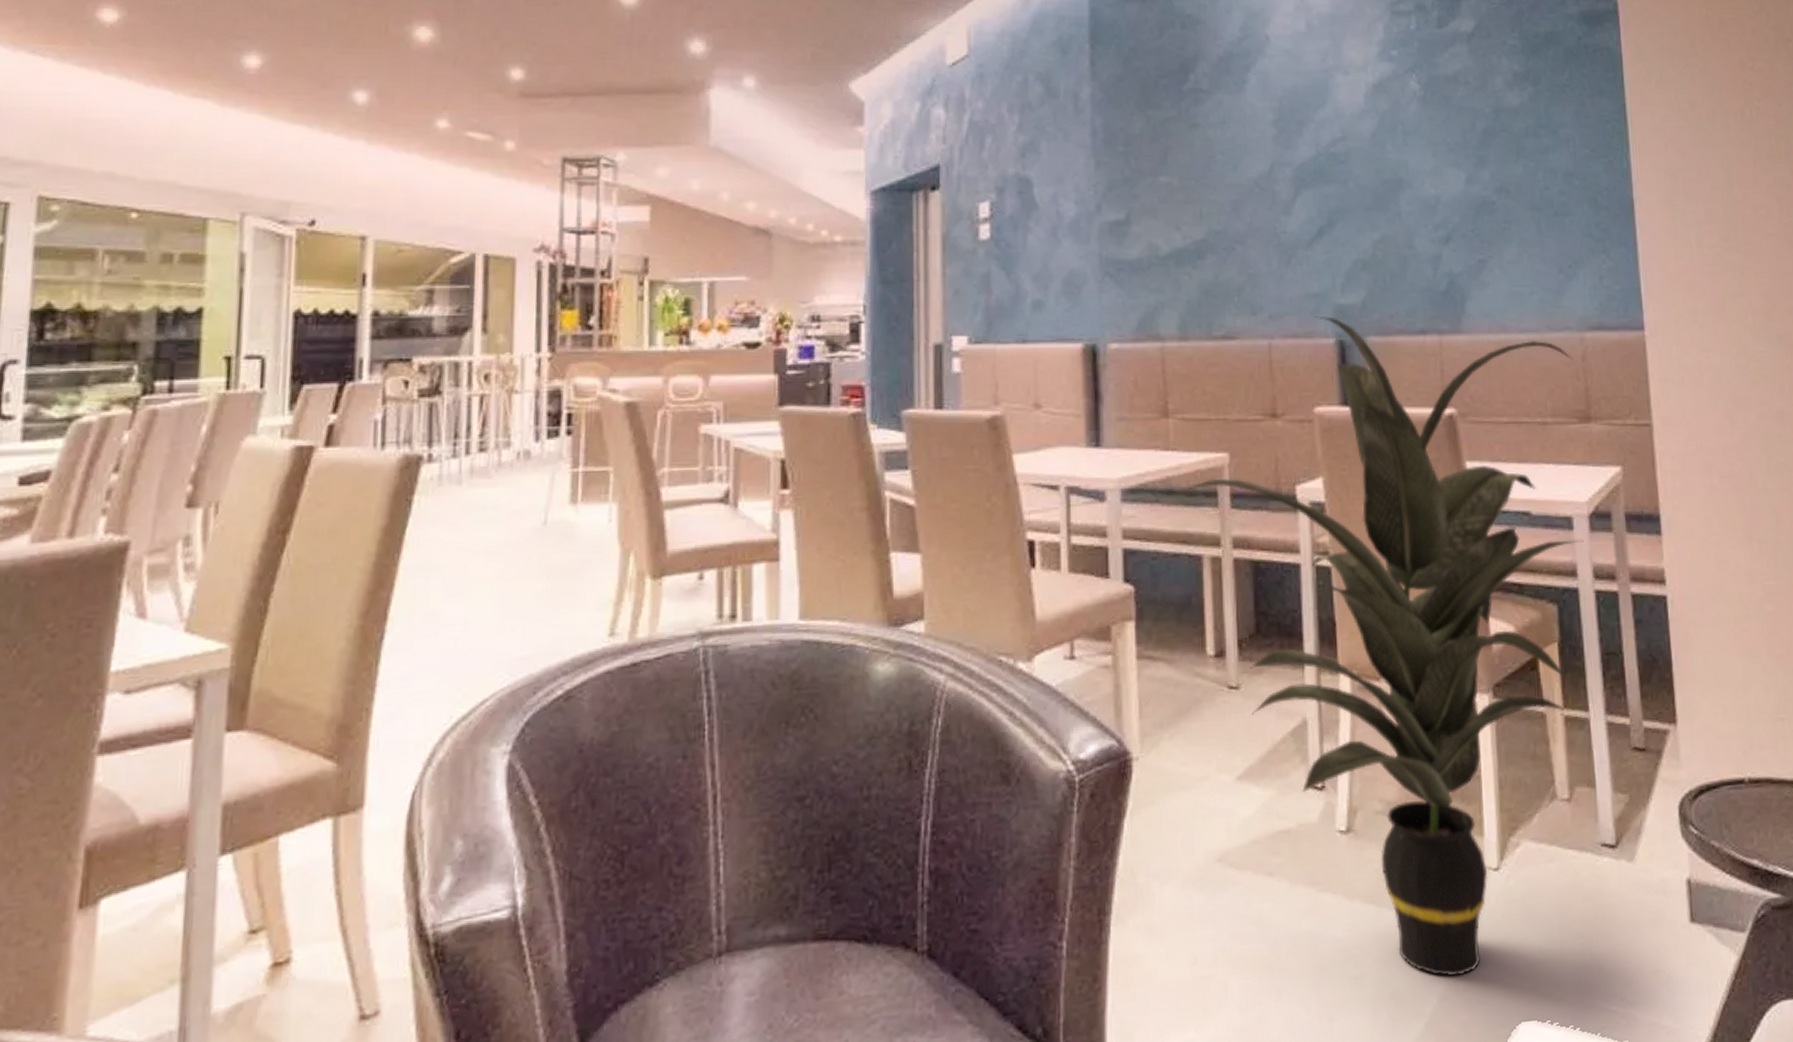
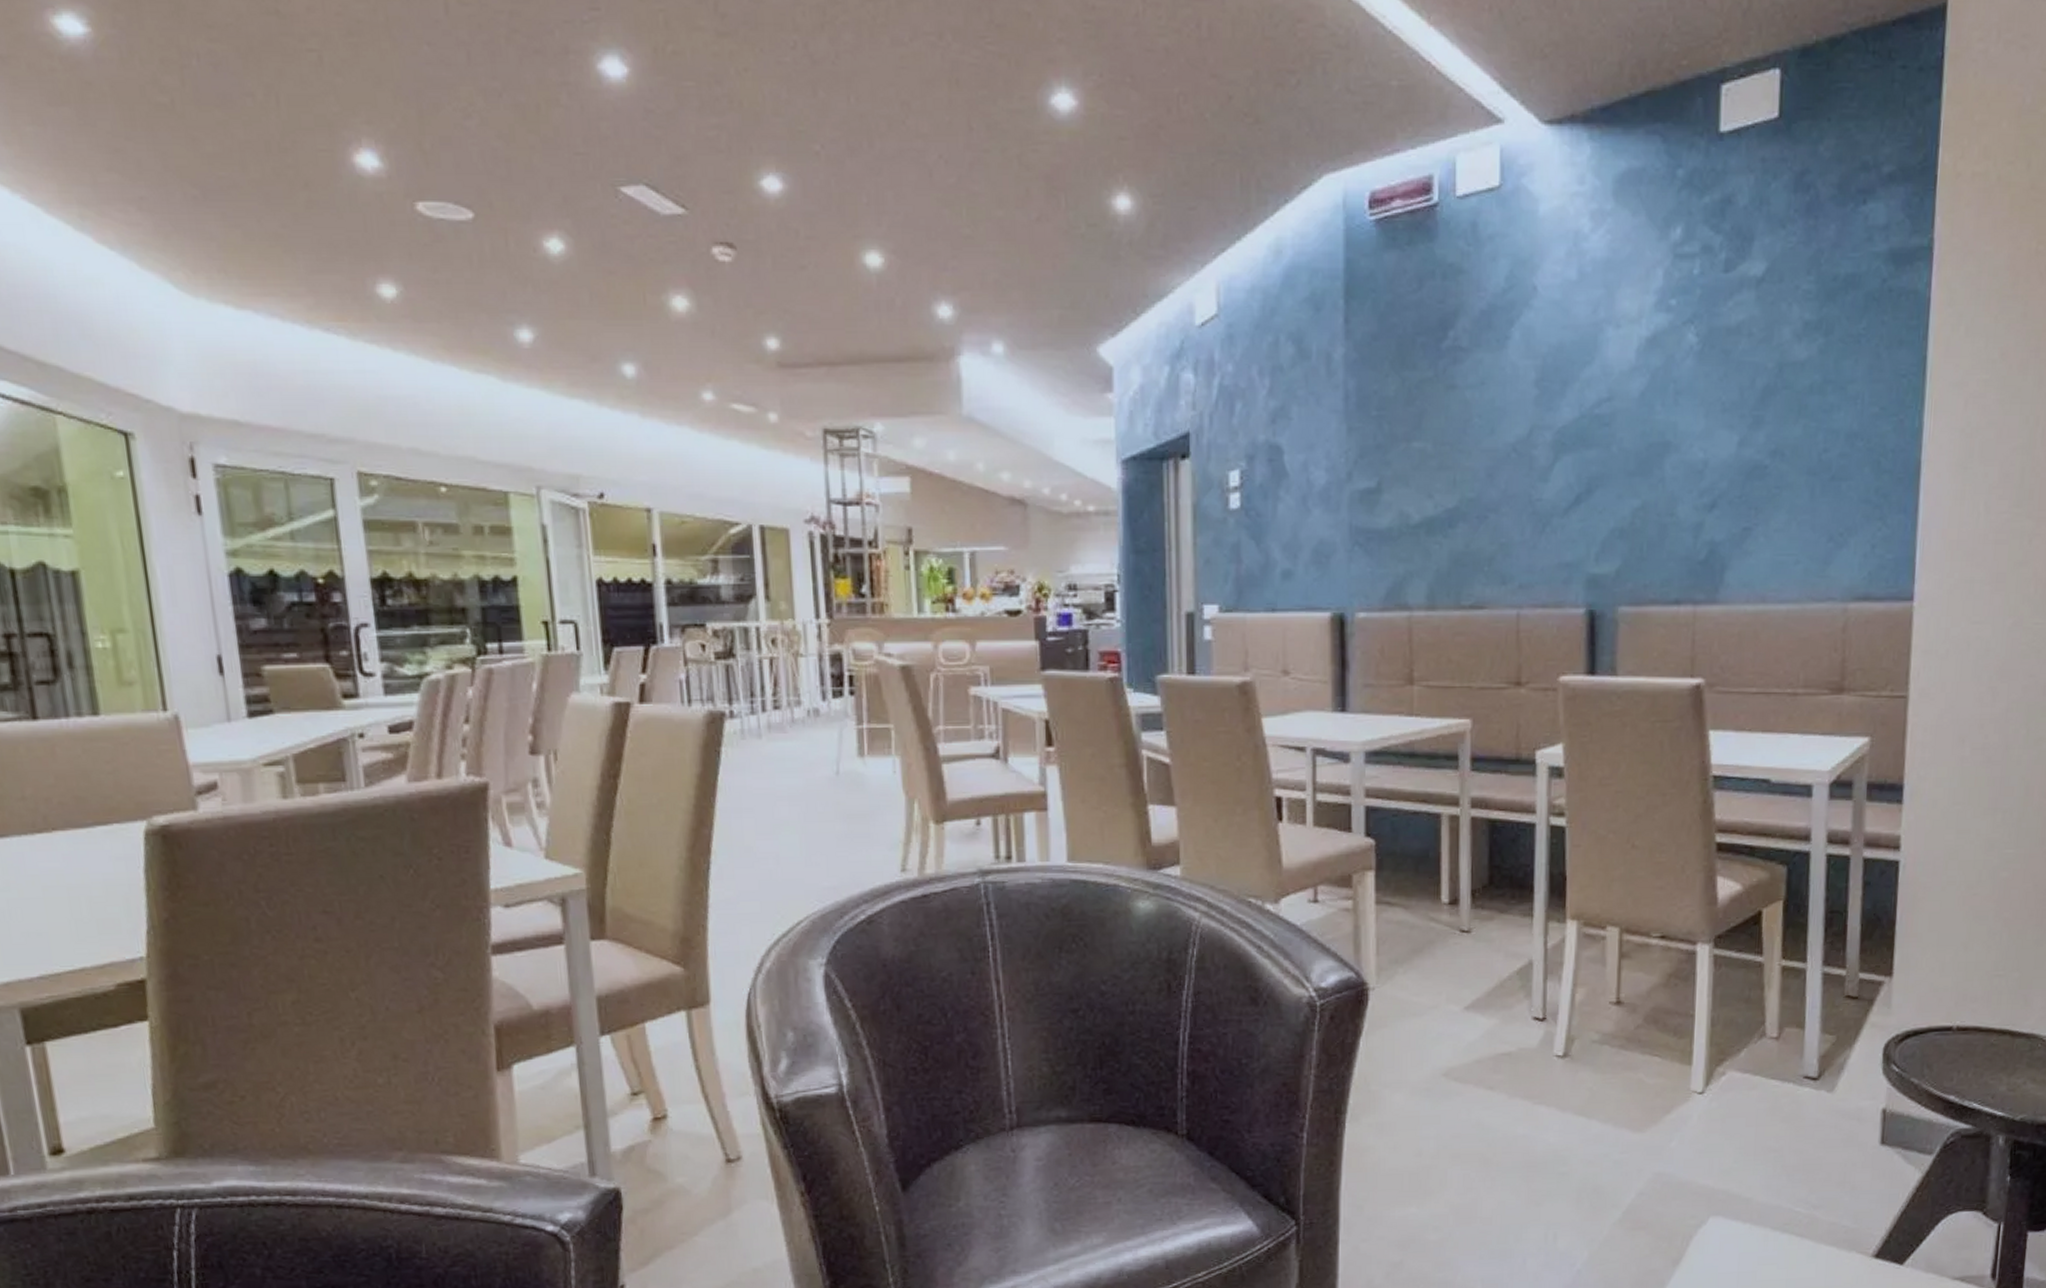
indoor plant: present [1183,316,1583,976] -> none [1425,586,1833,1177]

